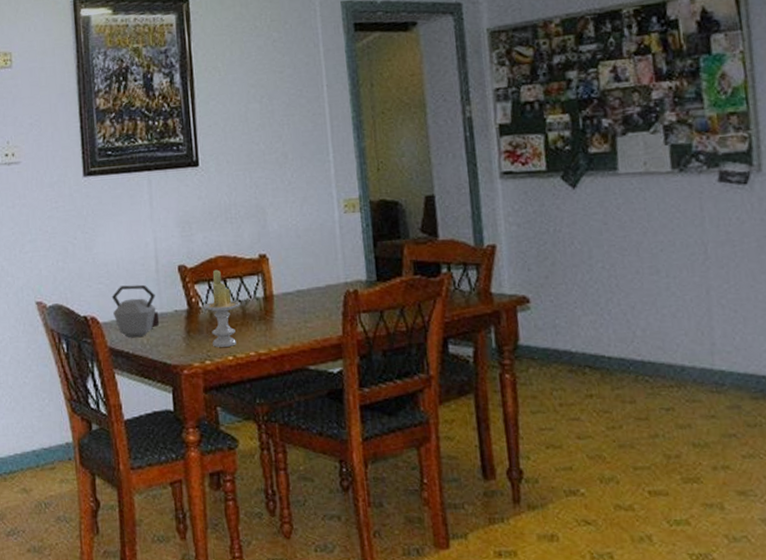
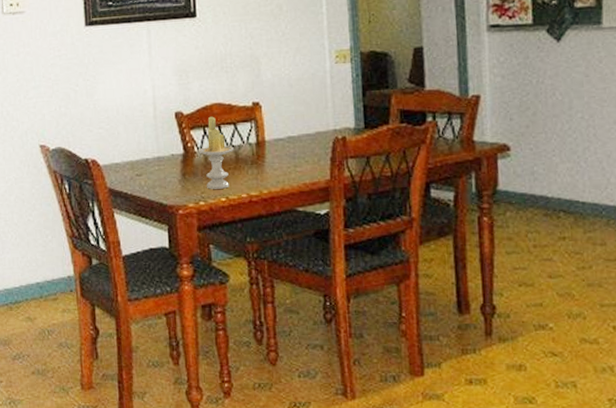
kettle: present [111,284,160,337] -> none [111,129,157,179]

